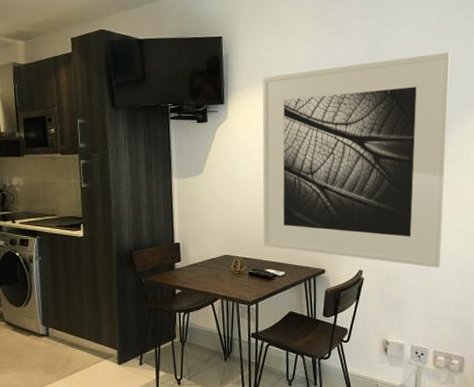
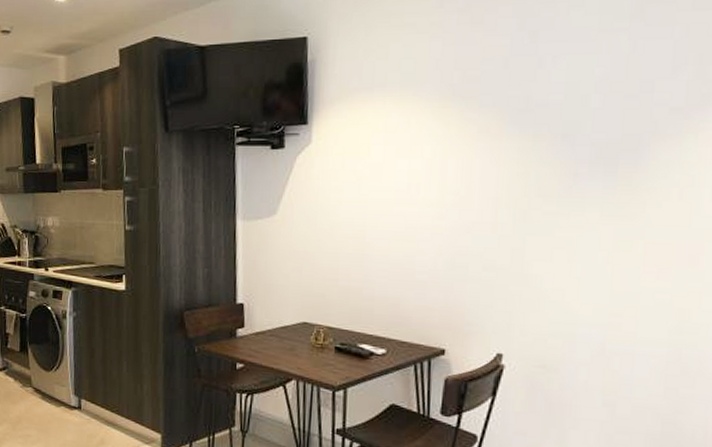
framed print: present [262,52,451,268] -> none [355,40,654,358]

